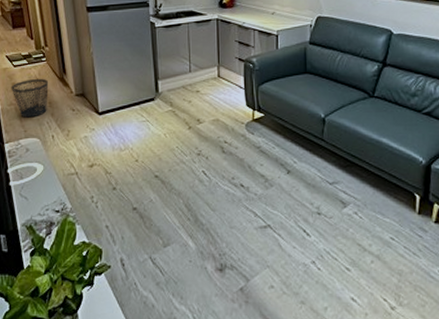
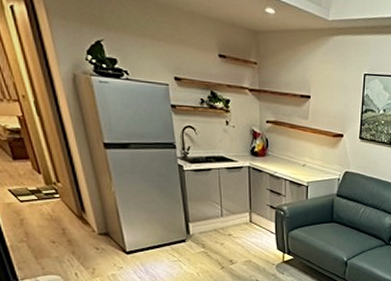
wastebasket: present [11,78,49,118] -> none [19,215,66,255]

